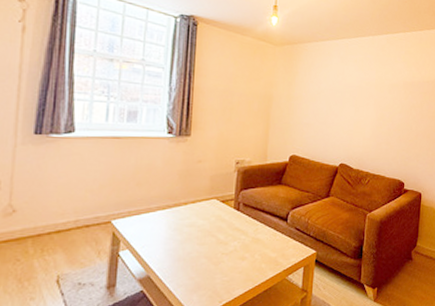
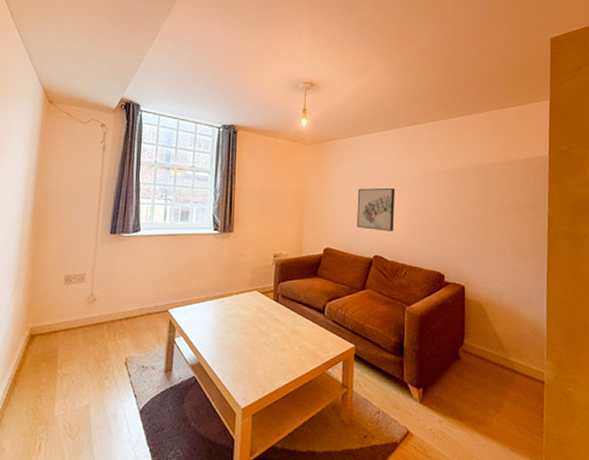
wall art: none [325,95,365,140] -> present [357,187,396,231]

